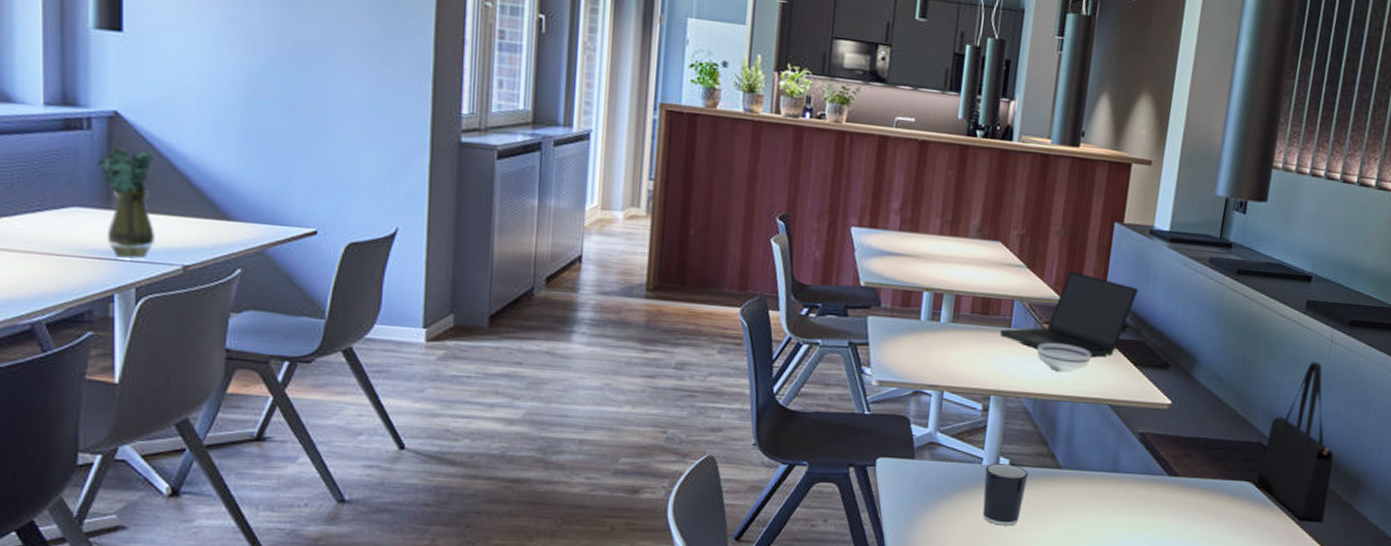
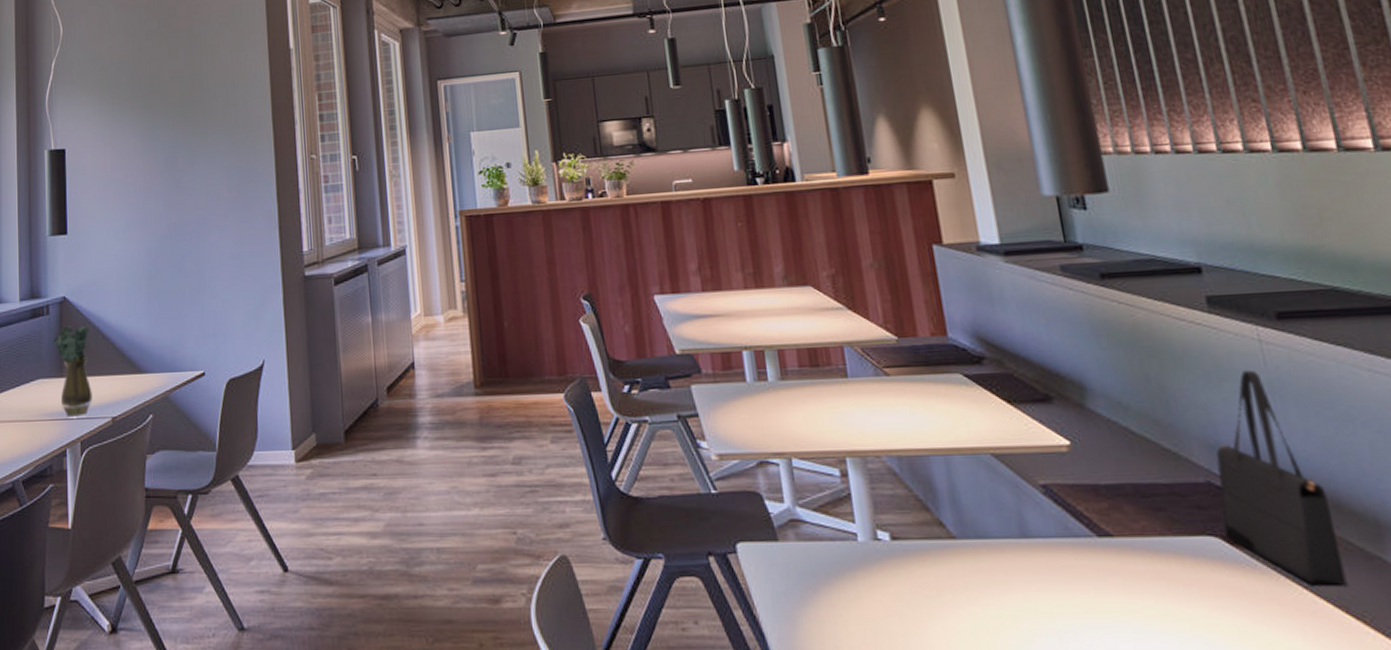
mug: present [982,463,1028,526] -> none [862,538,922,617]
laptop: present [999,271,1139,357] -> none [836,305,985,398]
bowl: present [1037,342,1092,373] -> none [884,388,952,422]

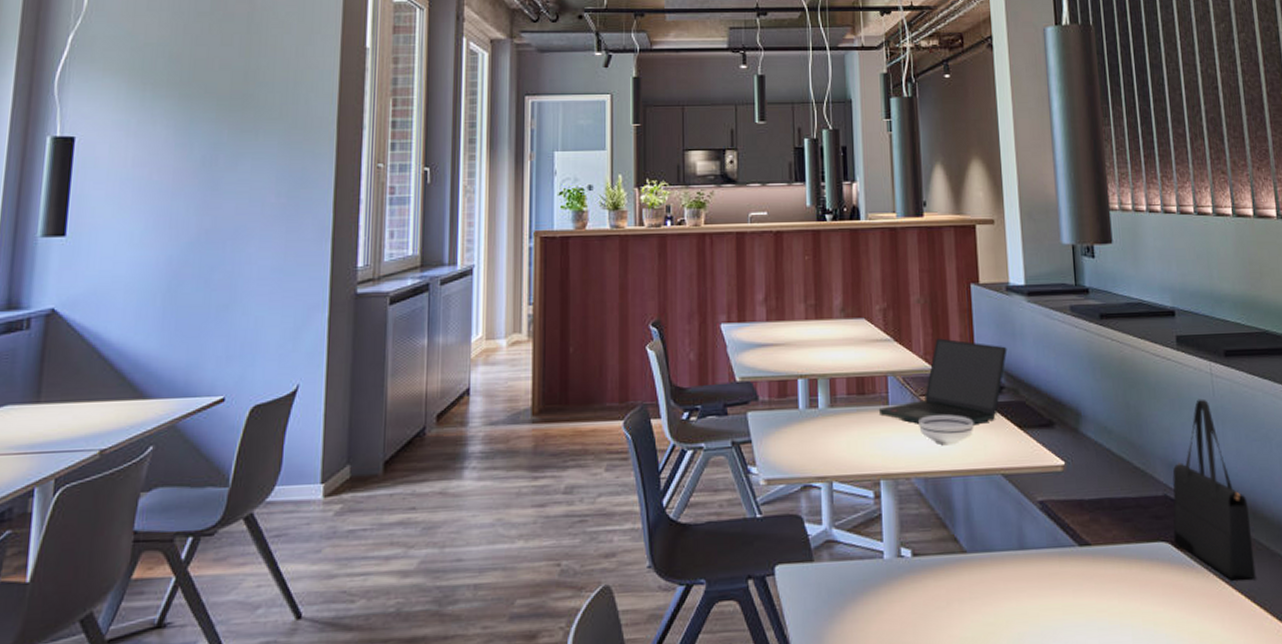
vase: present [53,323,93,417] -> none [30,339,82,450]
laptop: none [836,305,985,398] -> present [878,338,1007,424]
bowl: none [884,388,952,422] -> present [919,414,974,446]

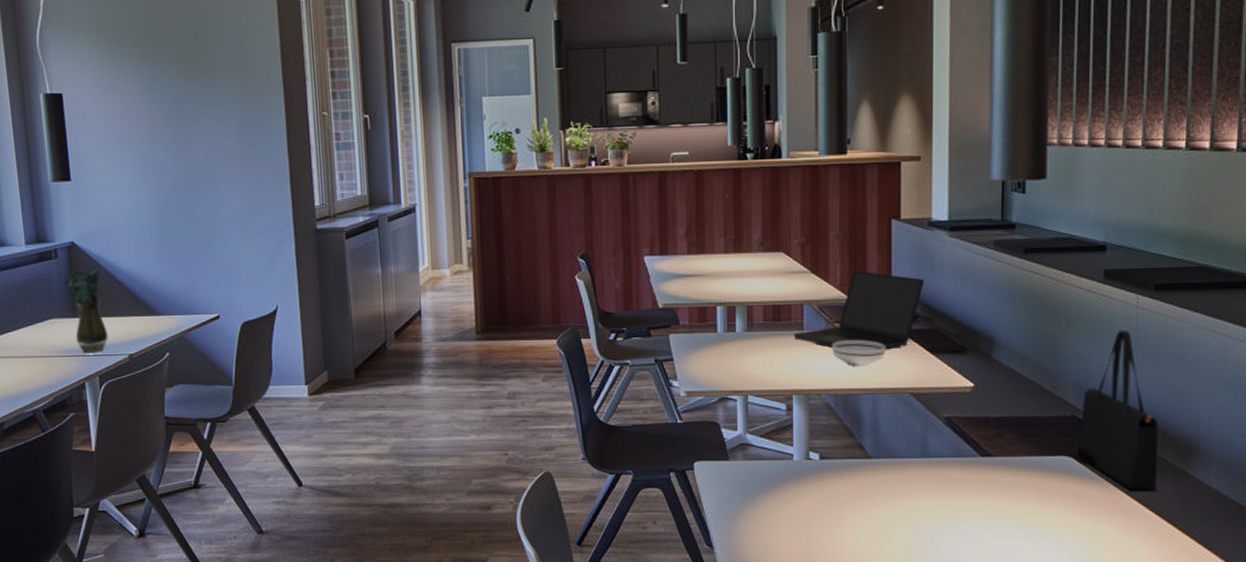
vase: none [30,339,82,450] -> present [63,267,108,354]

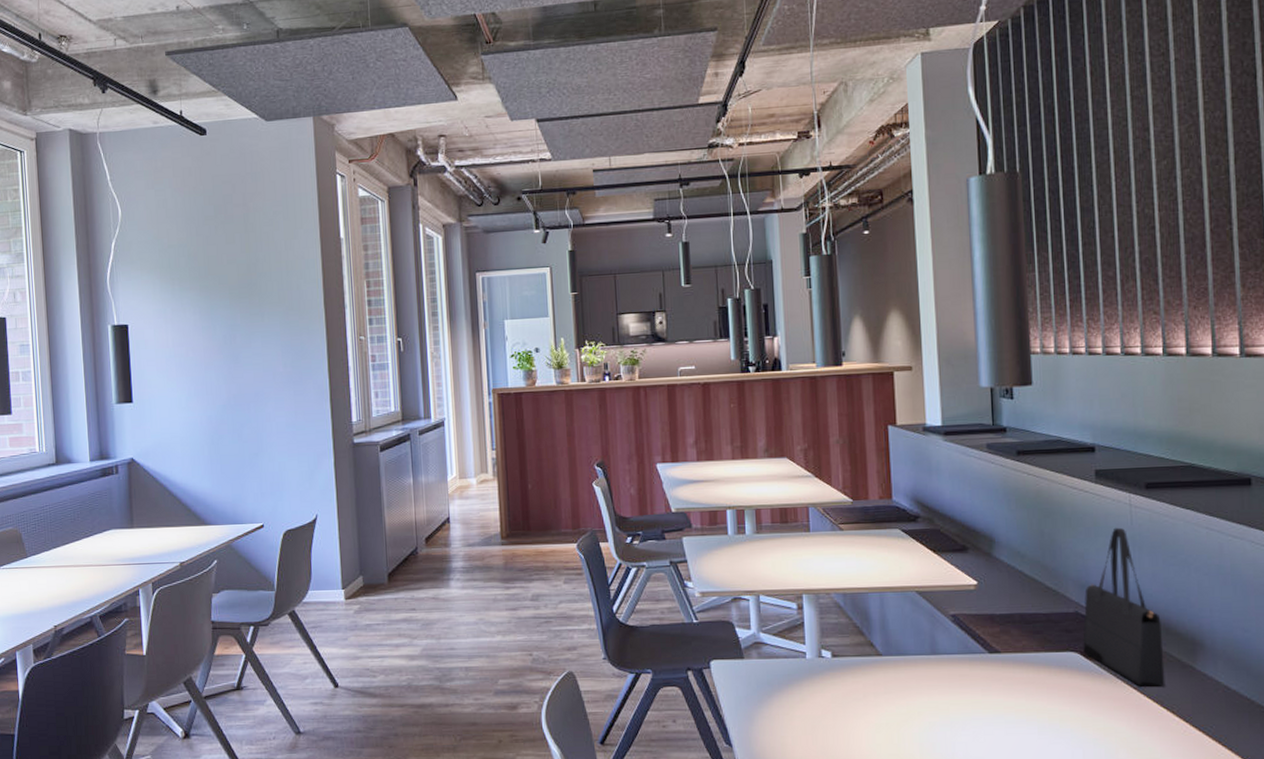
vase: present [63,267,108,354] -> none [123,481,162,562]
laptop: present [793,270,925,349] -> none [800,474,923,549]
bowl: present [832,340,886,367] -> none [838,540,890,567]

